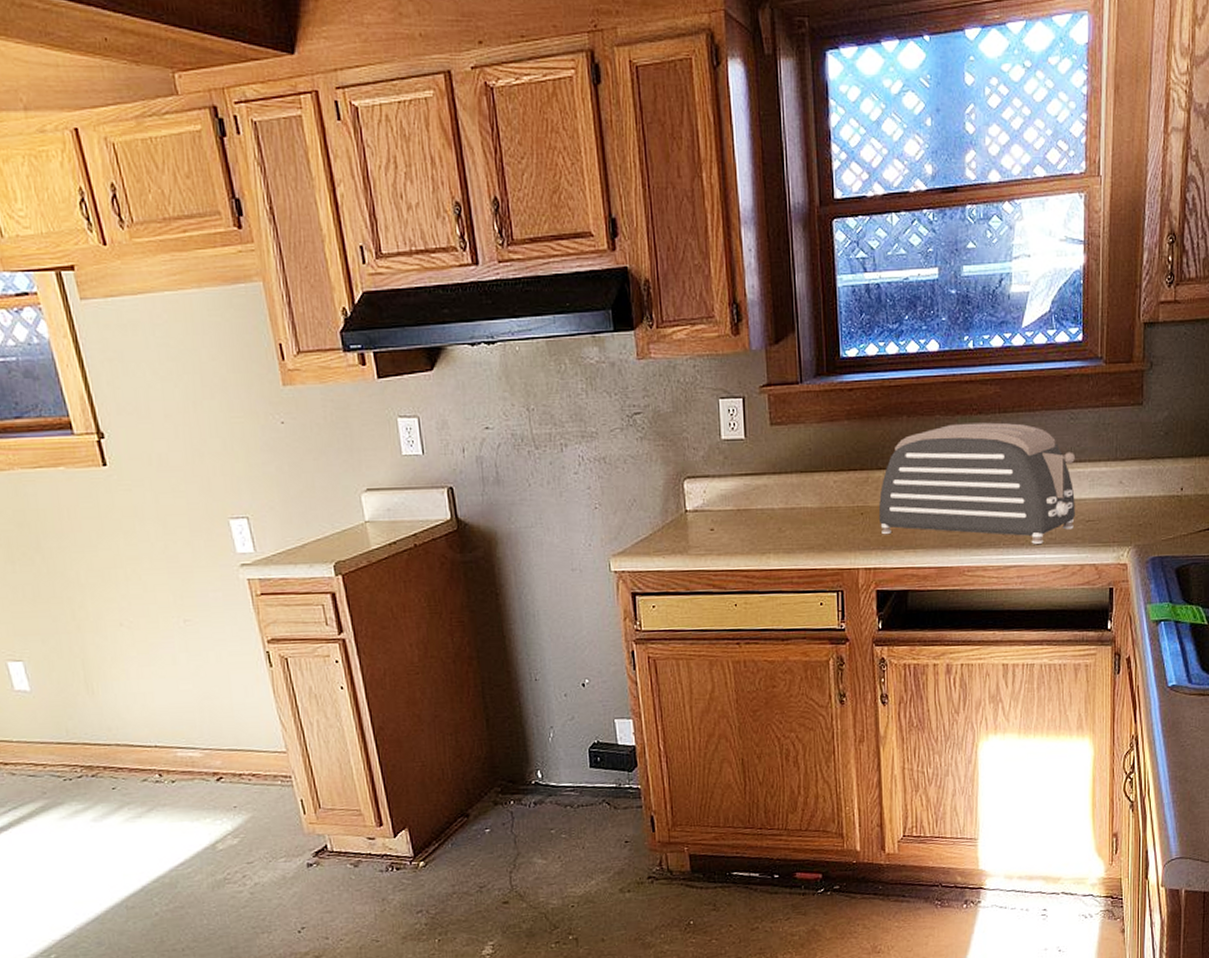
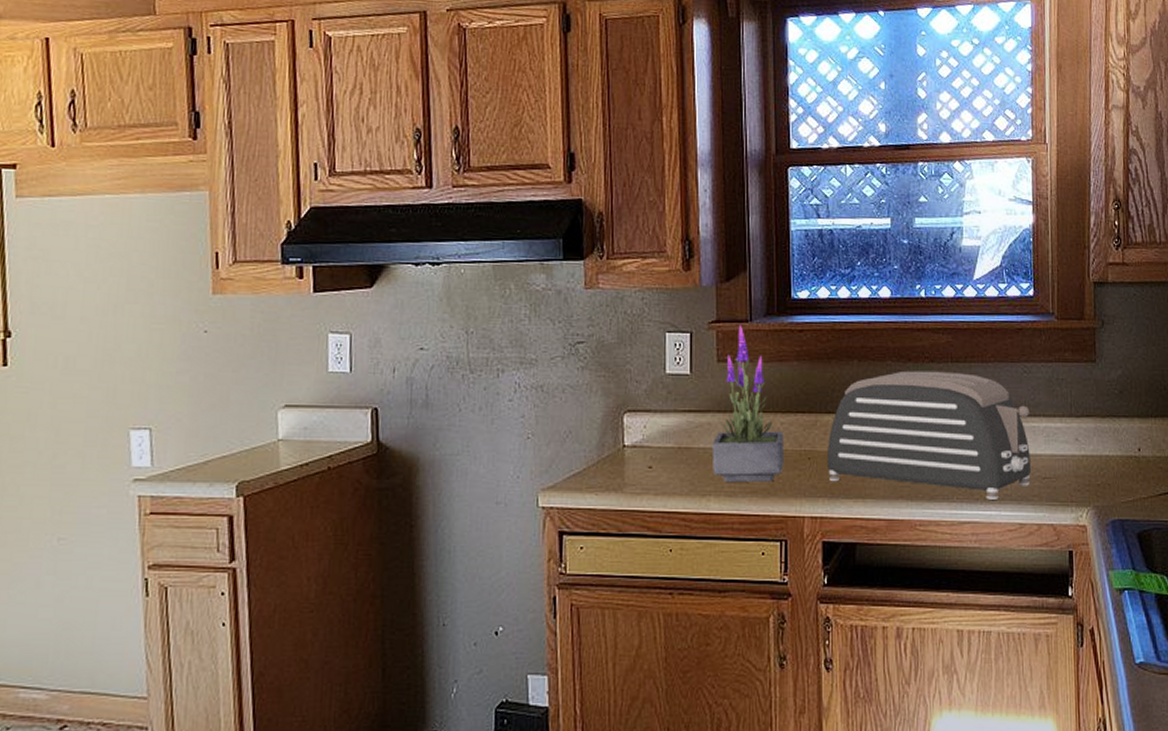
potted plant: none [769,387,838,540] -> present [711,324,784,482]

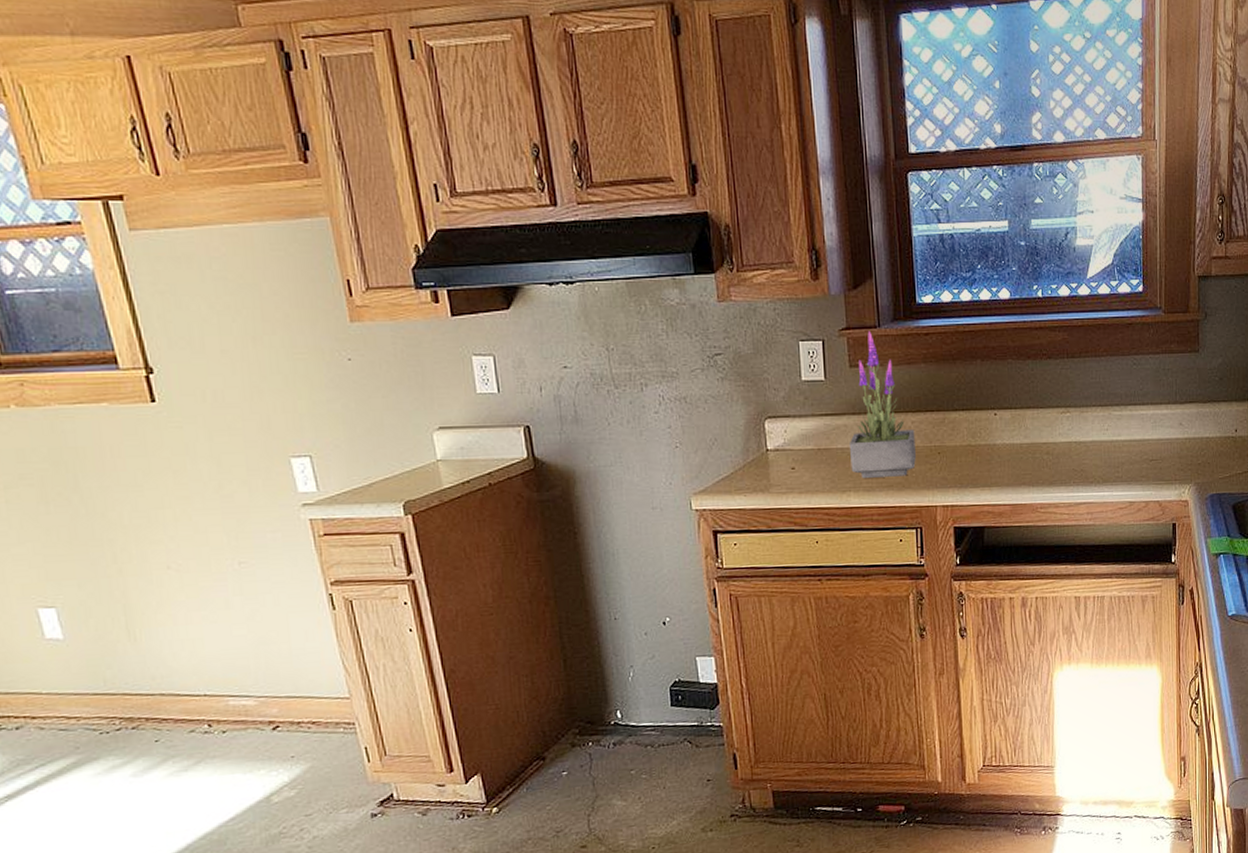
toaster: present [828,370,1031,500] -> none [955,367,1139,482]

